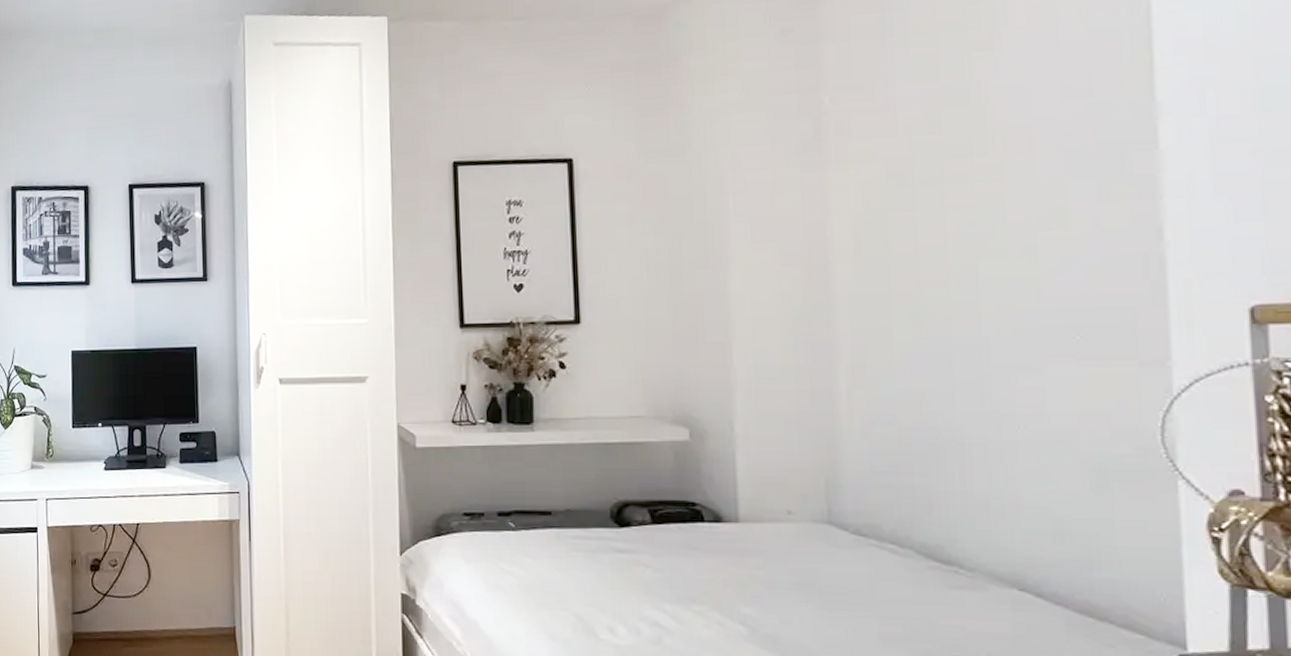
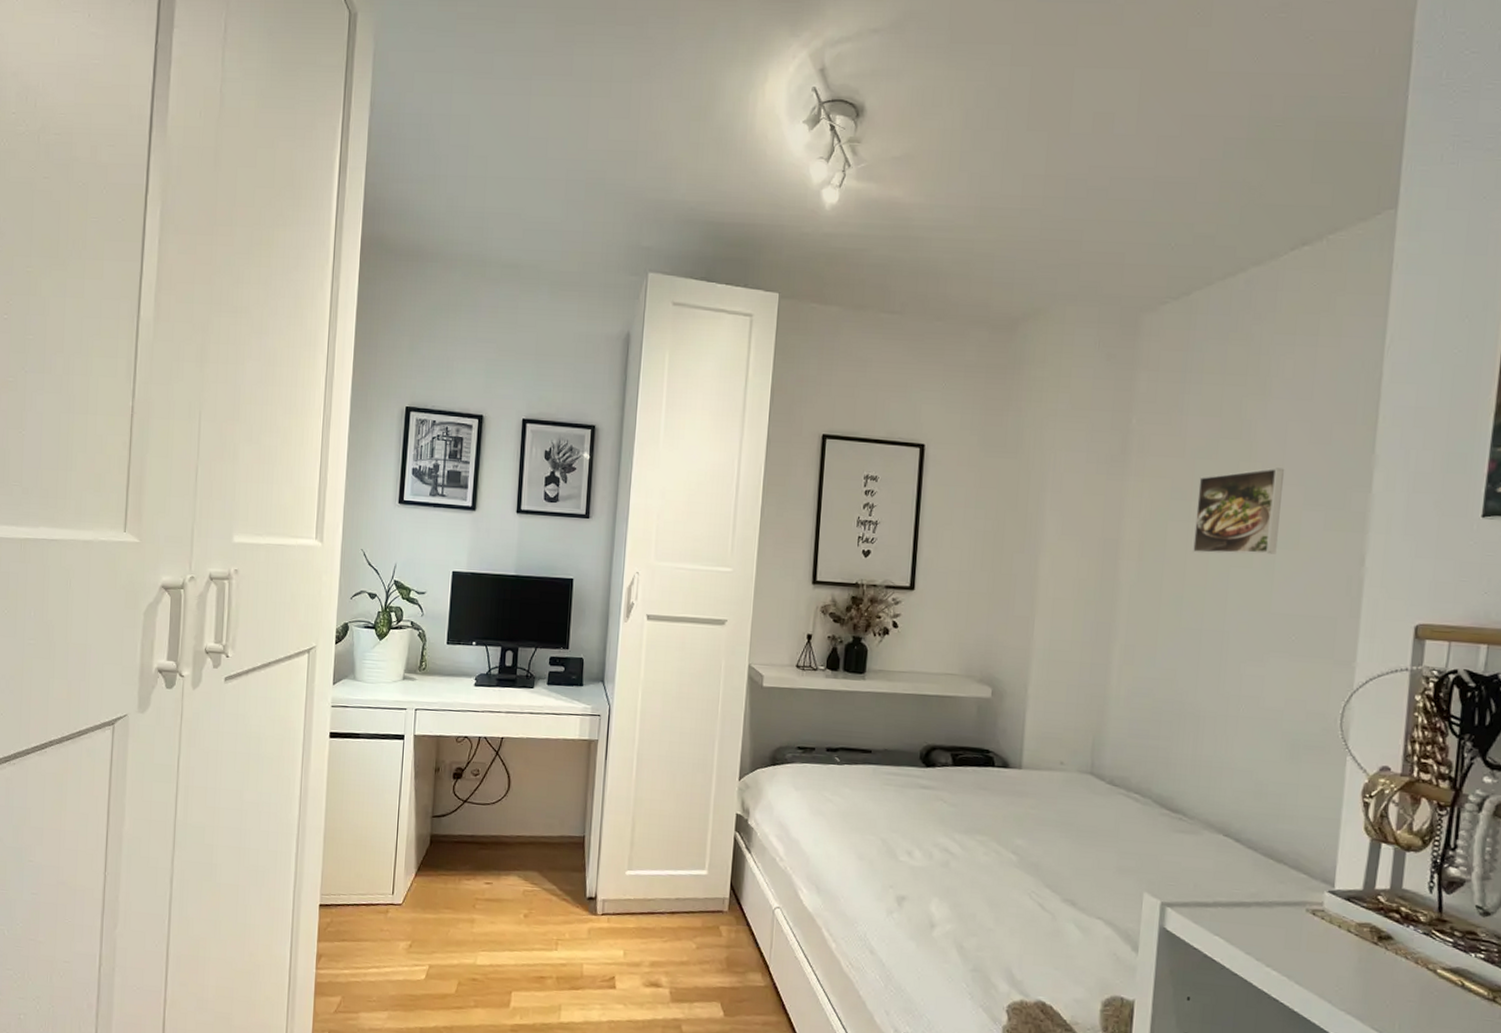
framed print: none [921,133,1038,247] -> present [1192,467,1285,555]

